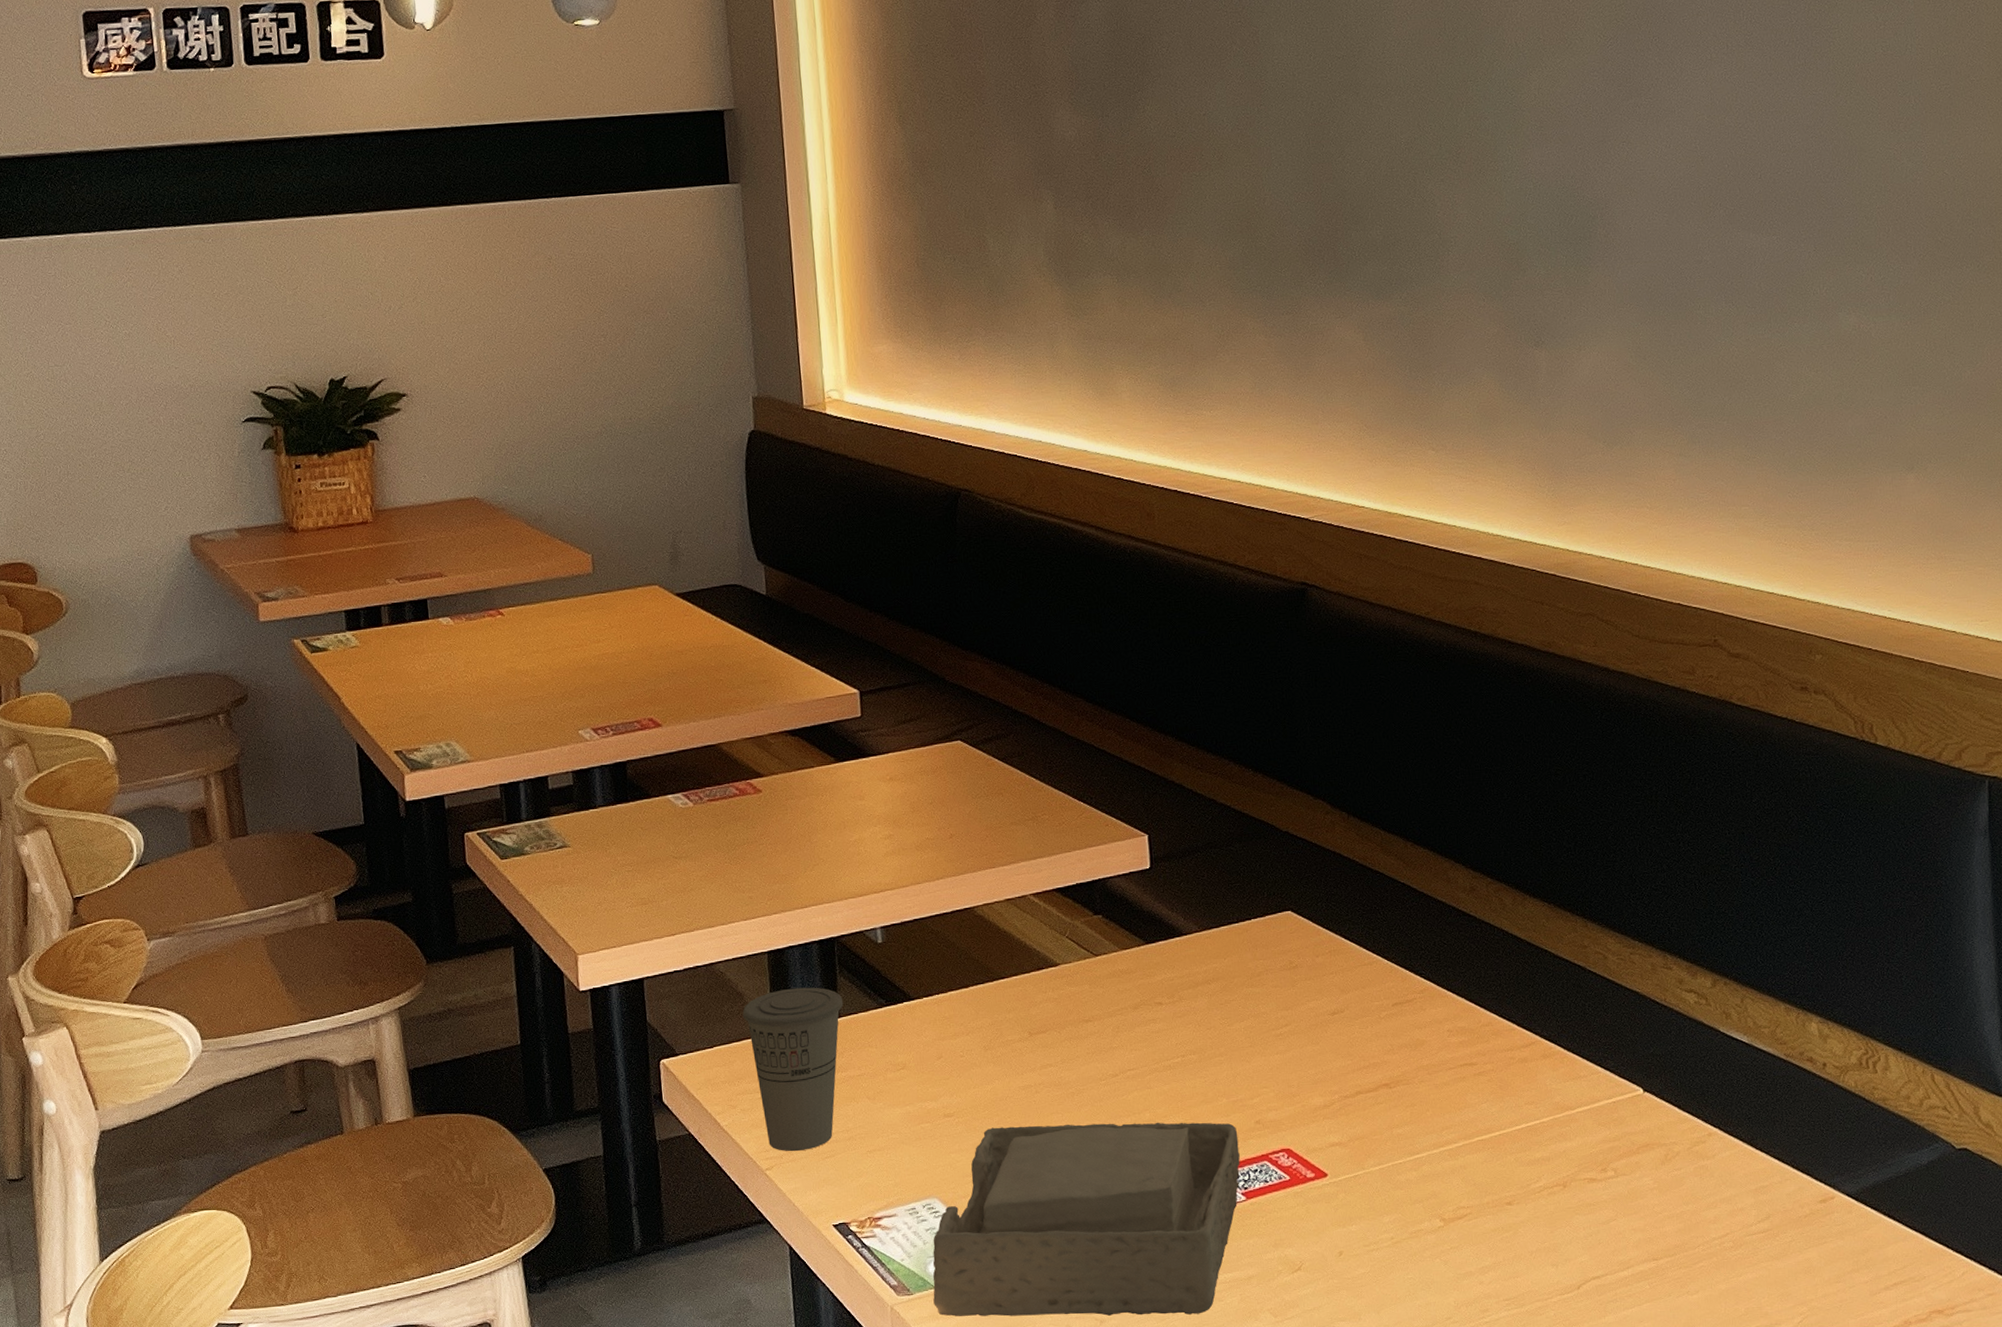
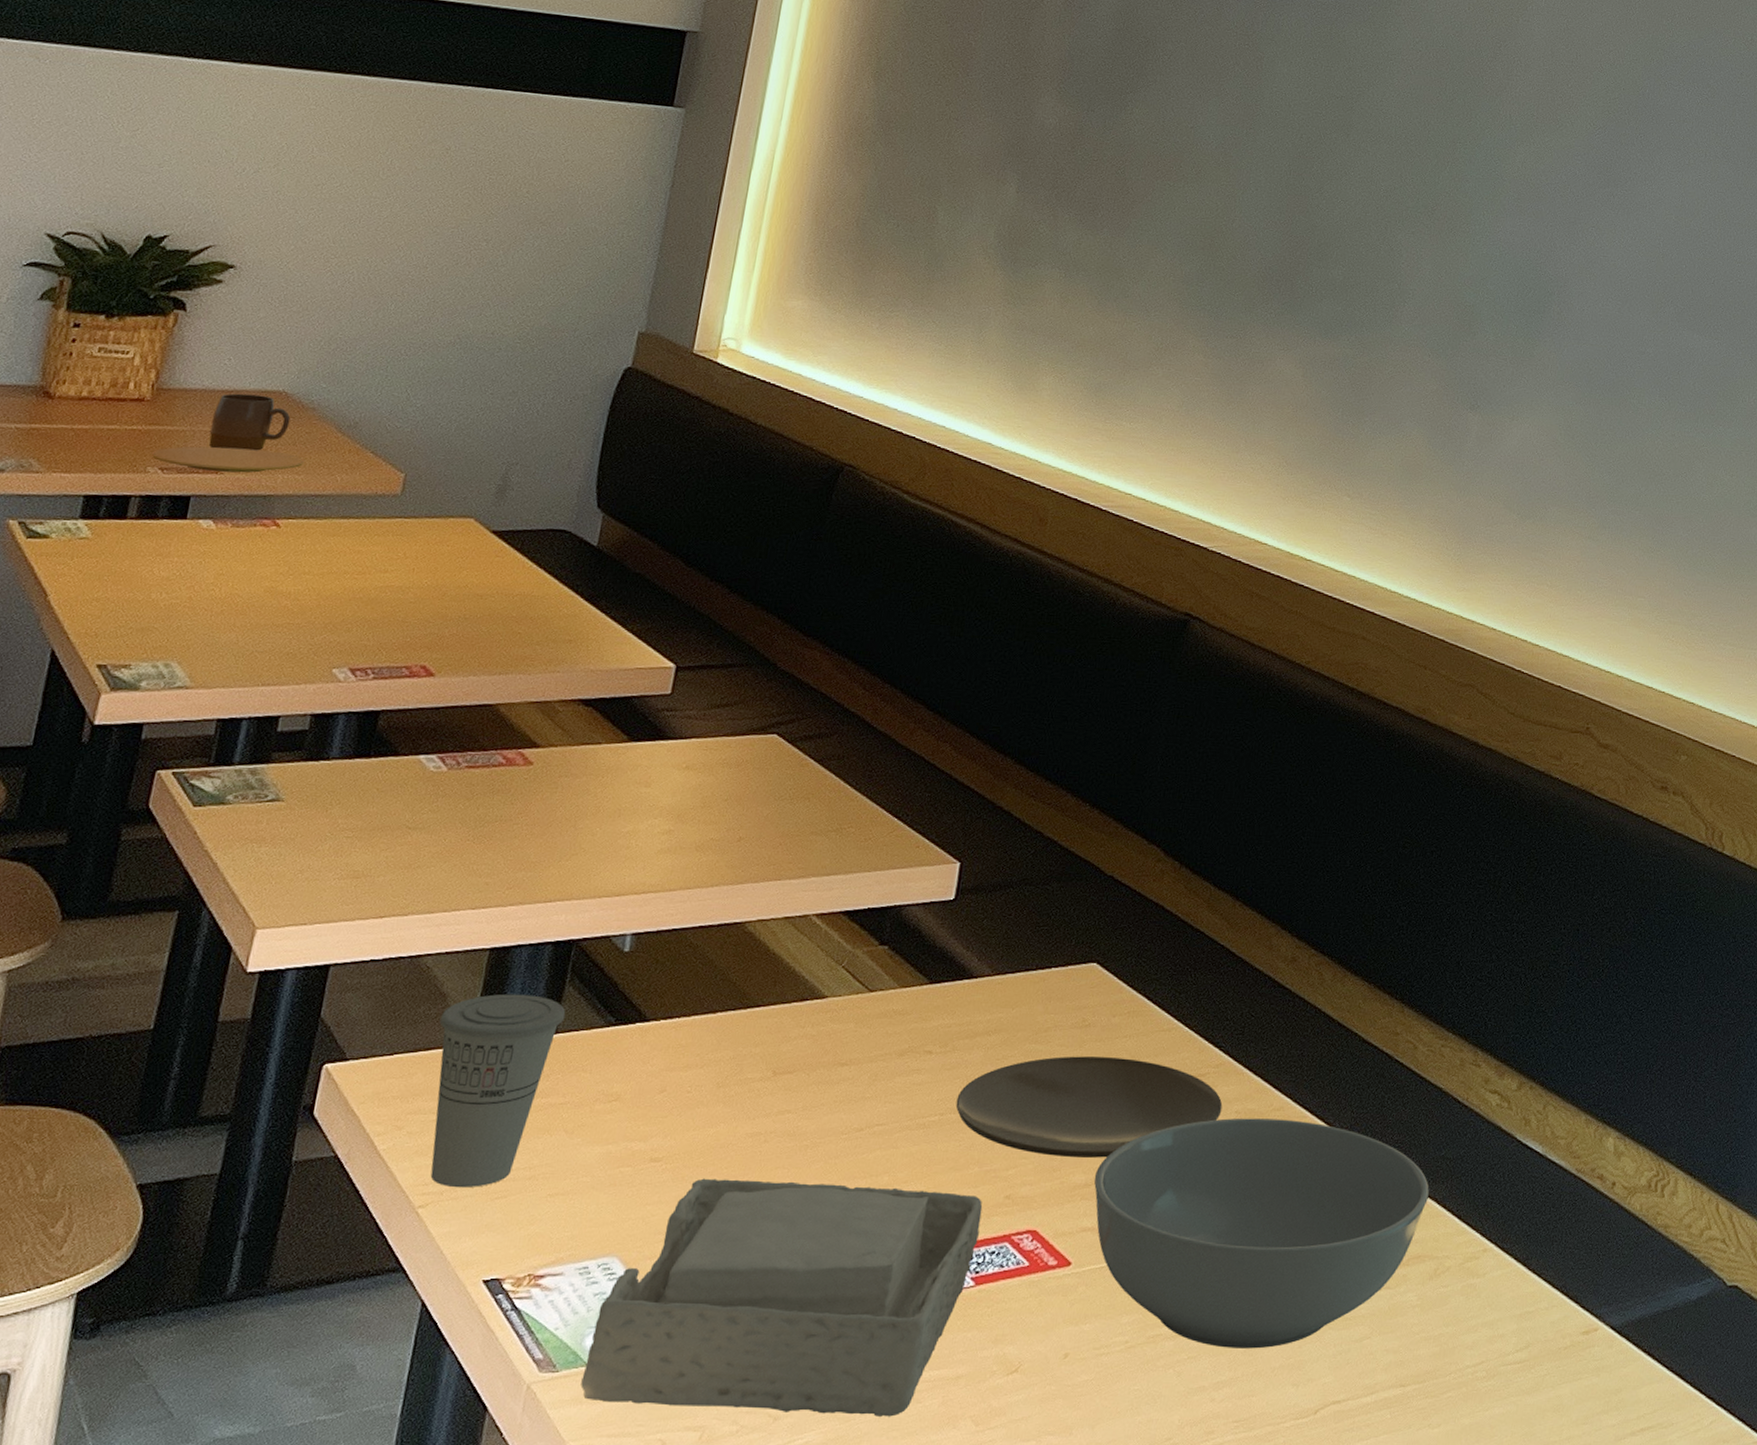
plate: none [386,550,509,576] -> present [151,446,305,473]
mug: none [424,503,488,556] -> present [208,393,291,451]
plate: none [1193,992,1435,1084] -> present [955,1056,1223,1158]
bowl: none [1331,1033,1646,1238] -> present [1094,1118,1430,1349]

